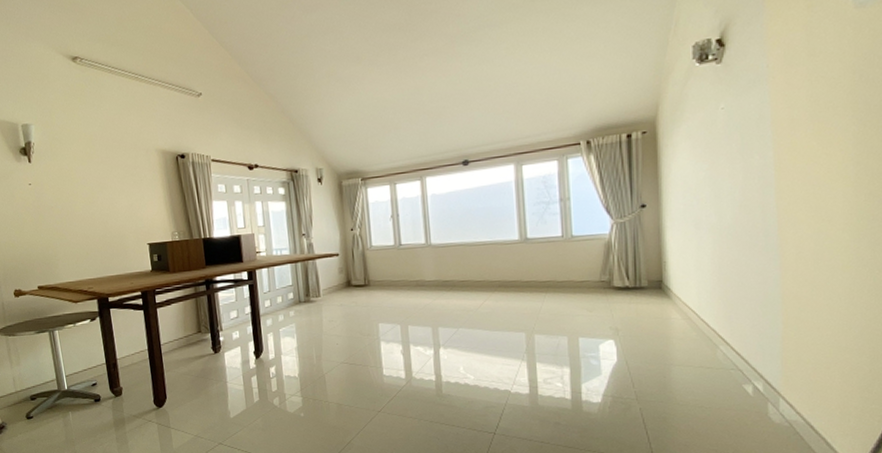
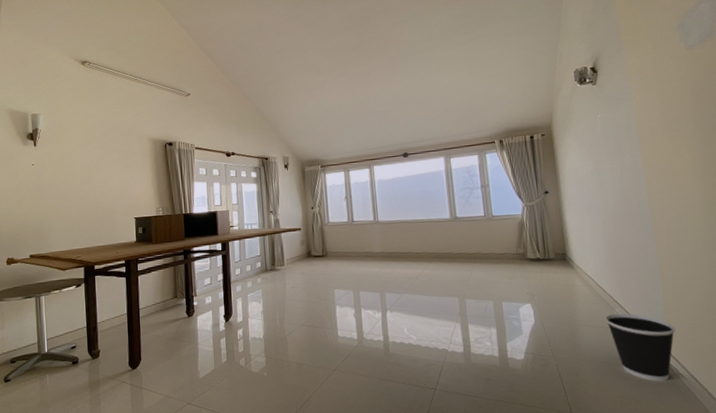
wastebasket: none [705,351,794,429] -> present [604,313,676,382]

